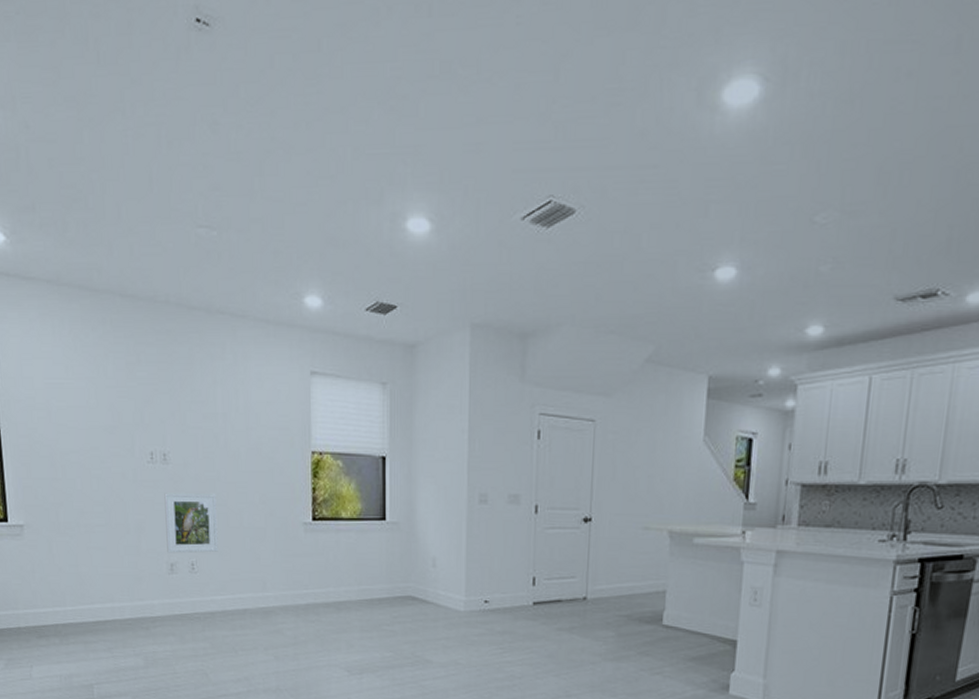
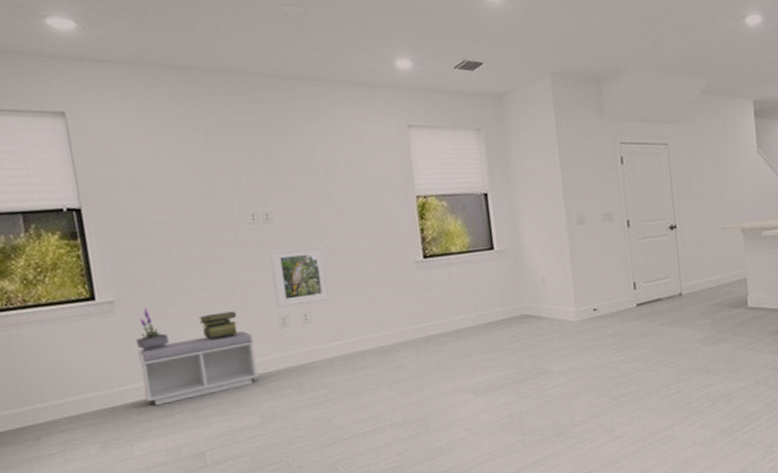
potted plant: none [40,535,69,578] -> present [136,307,170,351]
bench: none [40,572,146,633] -> present [137,331,260,405]
stack of books: none [96,550,131,575] -> present [199,311,239,339]

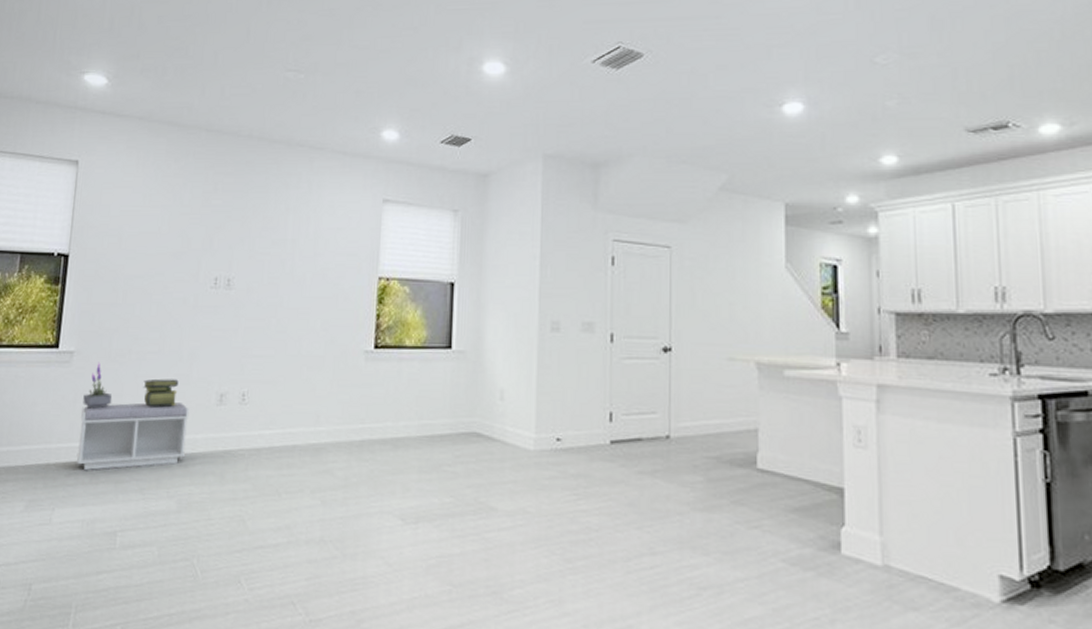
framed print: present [269,245,332,308] -> none [218,319,277,383]

